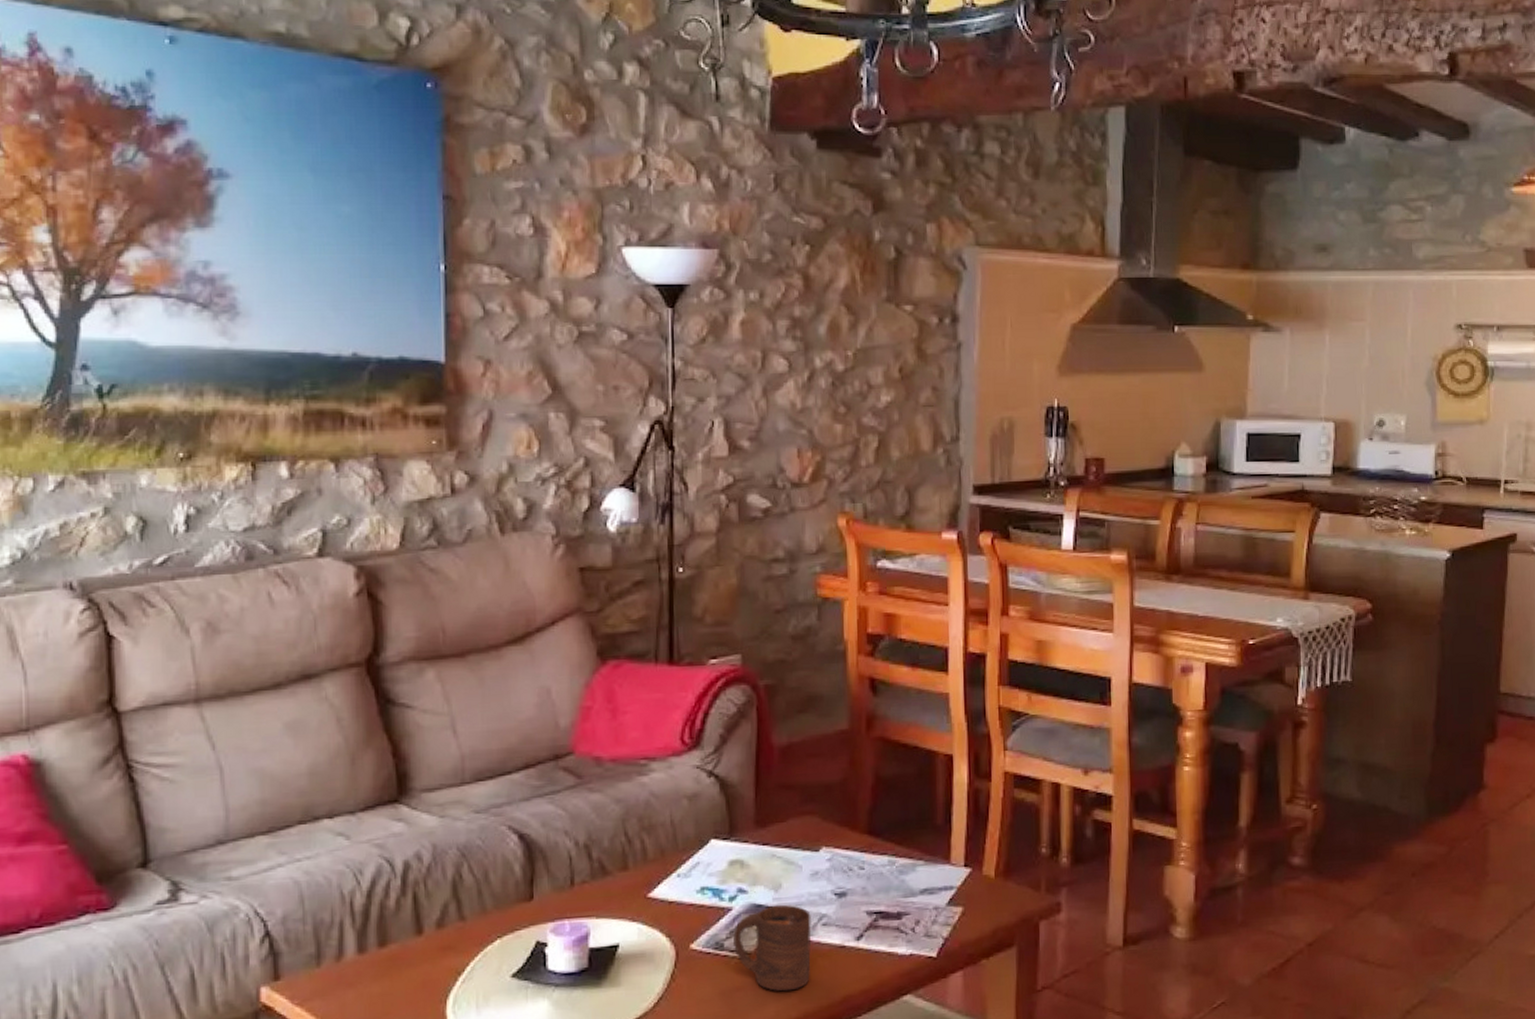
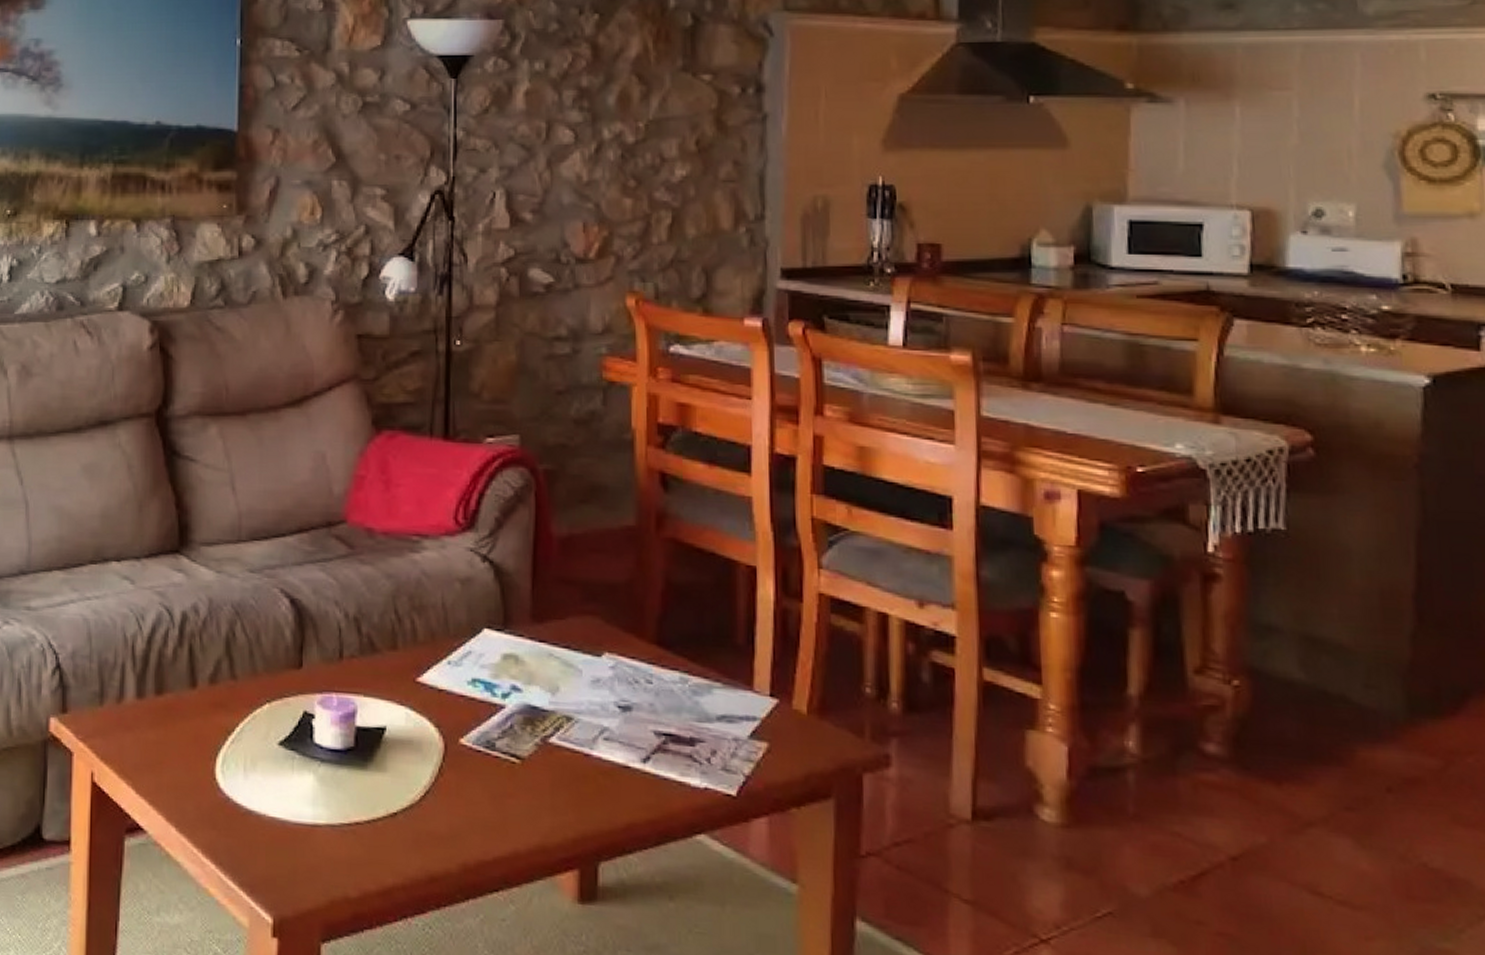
cup: present [733,905,811,992] -> none [506,710,592,808]

